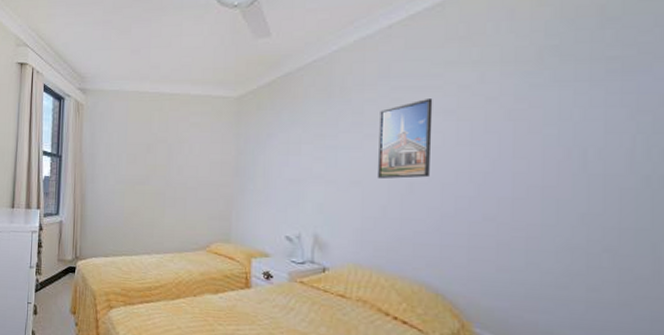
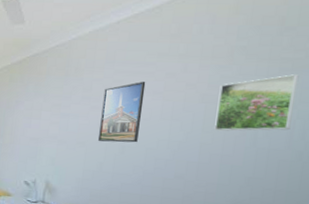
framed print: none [529,76,633,155] -> present [214,74,299,131]

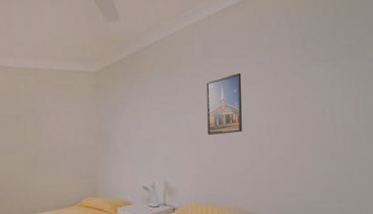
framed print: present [214,74,299,131] -> none [301,58,356,113]

